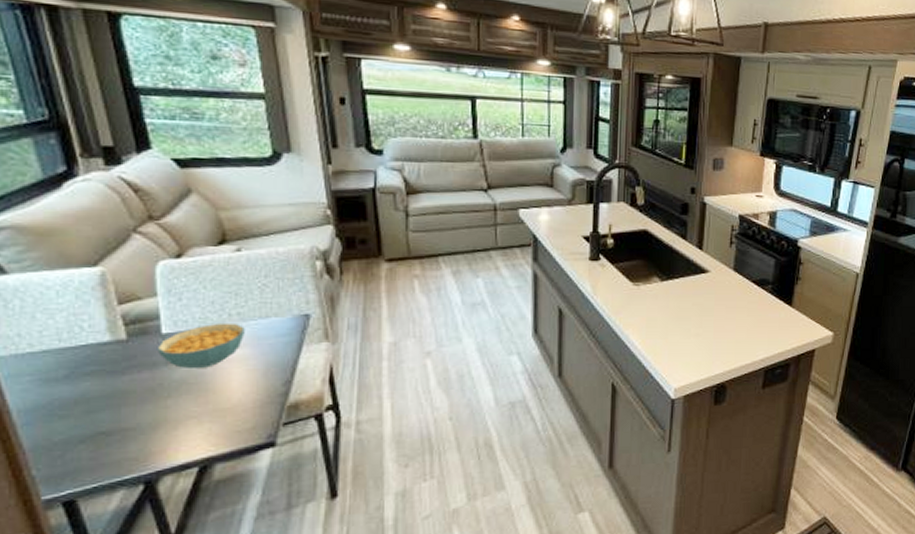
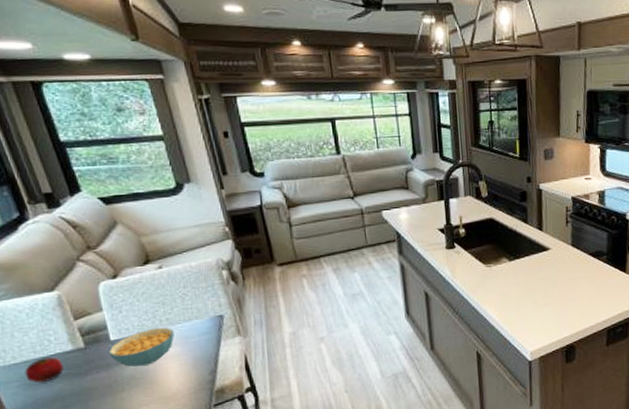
fruit: none [42,348,94,380] -> present [24,357,64,384]

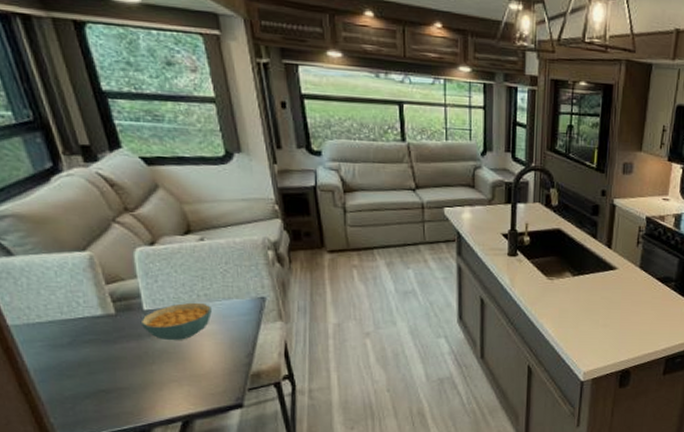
fruit: present [24,357,64,384] -> none [49,320,91,346]

